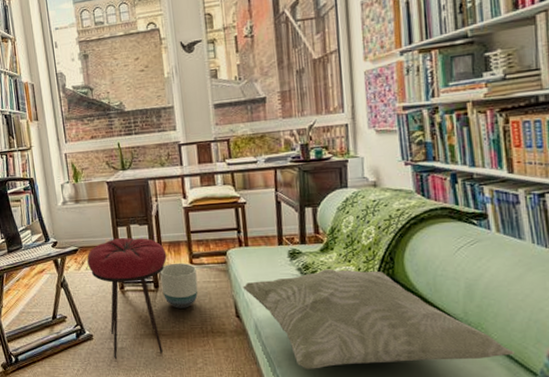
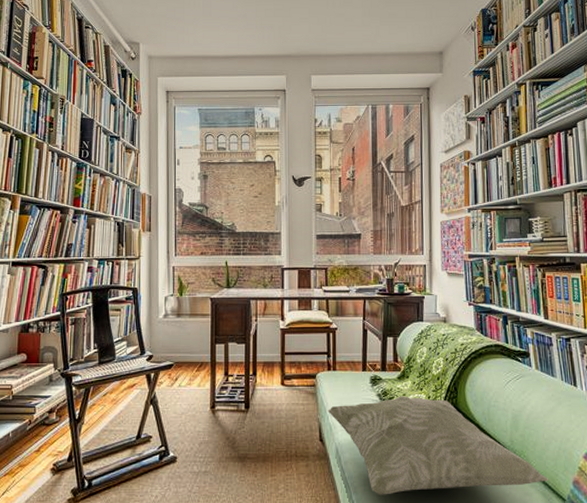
stool: present [87,237,167,358] -> none [181,354,260,483]
planter: present [160,263,198,309] -> none [252,383,287,431]

